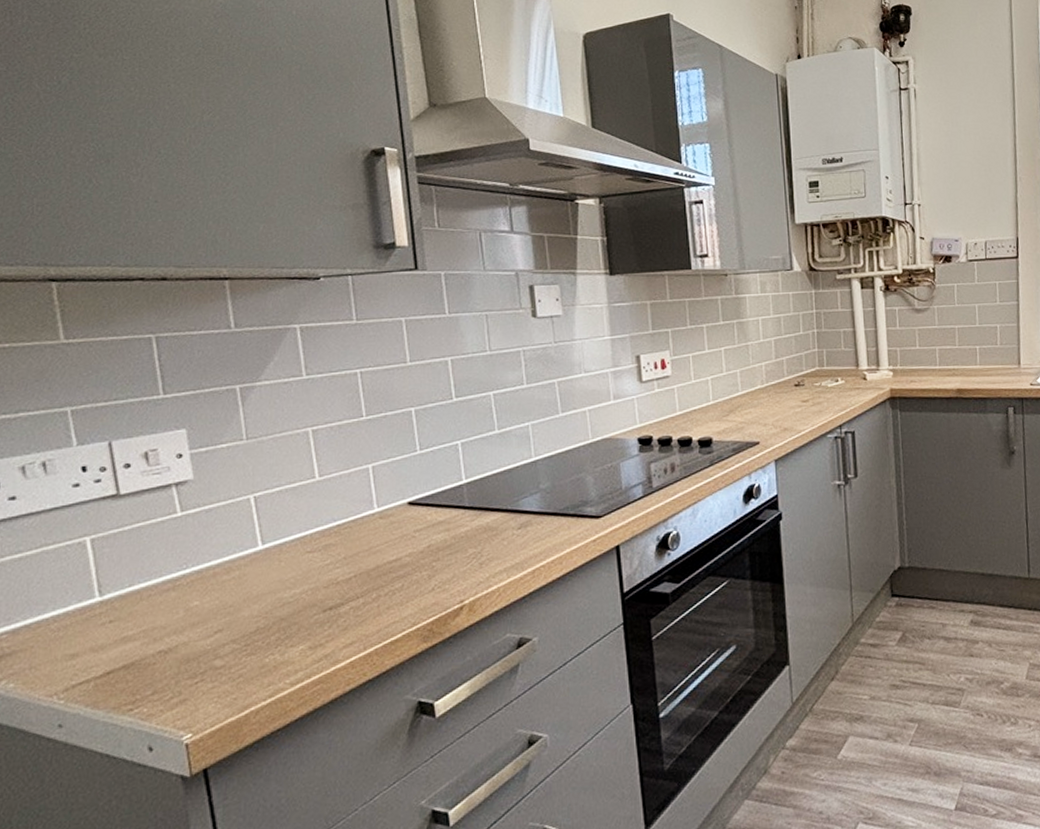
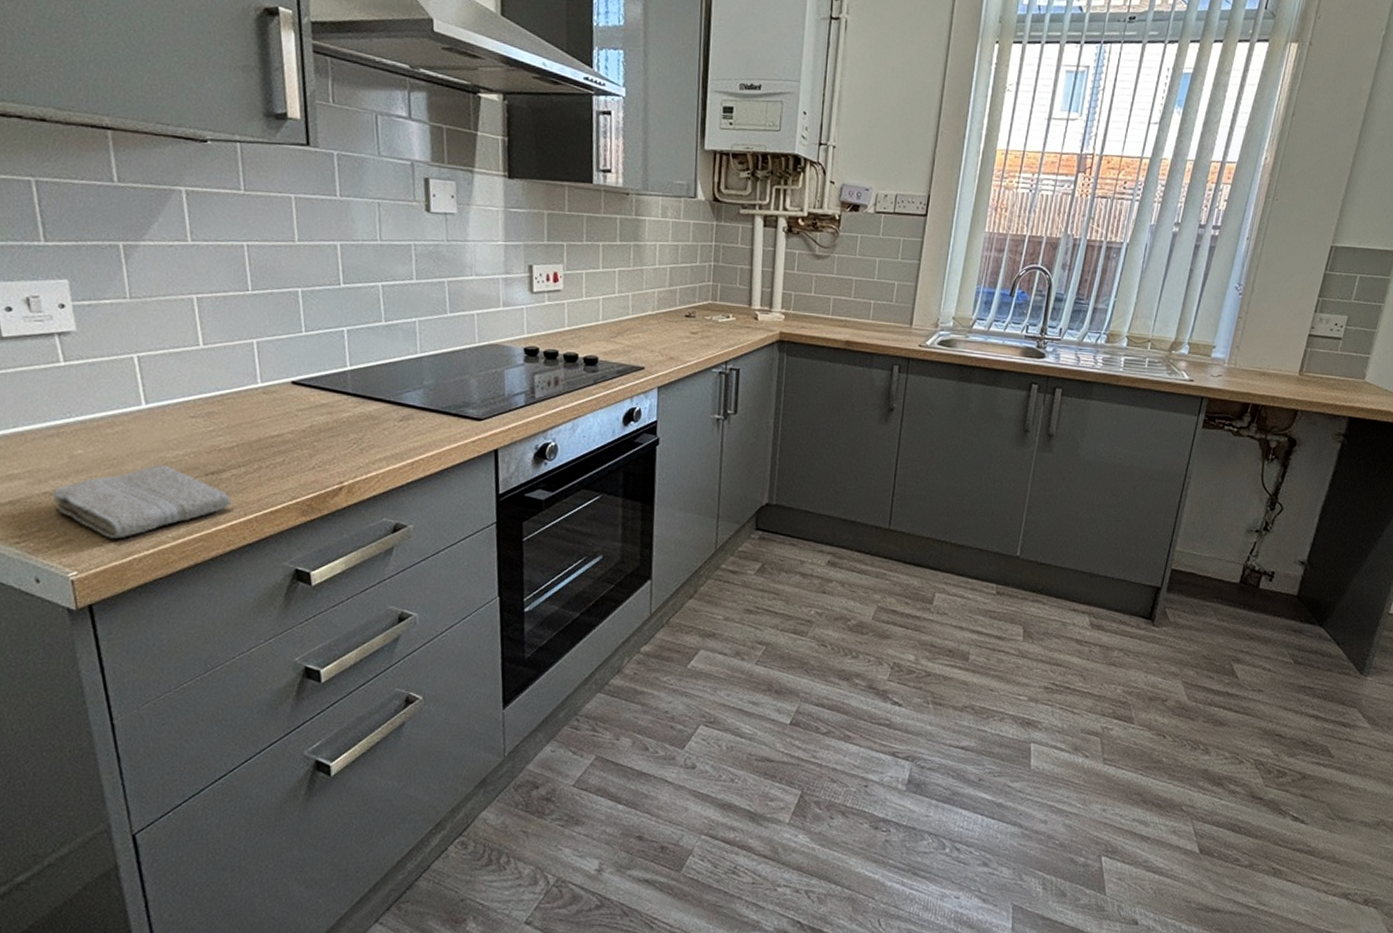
washcloth: none [168,606,351,693] -> present [53,465,233,539]

